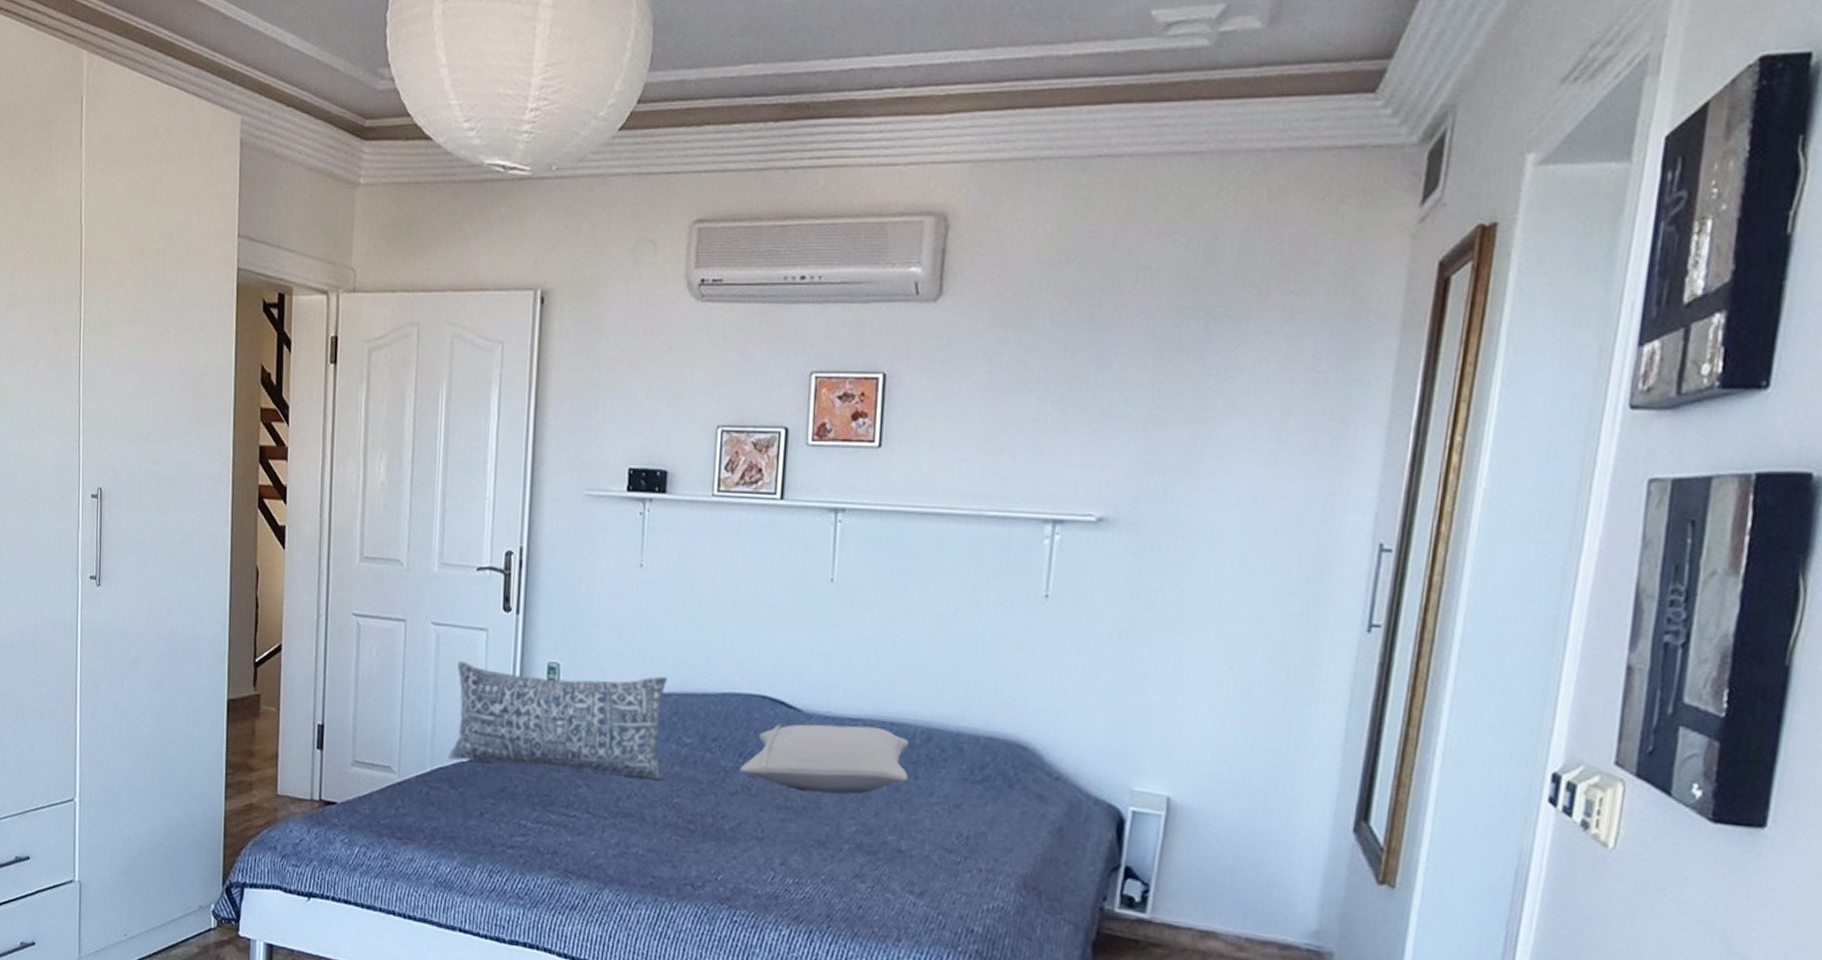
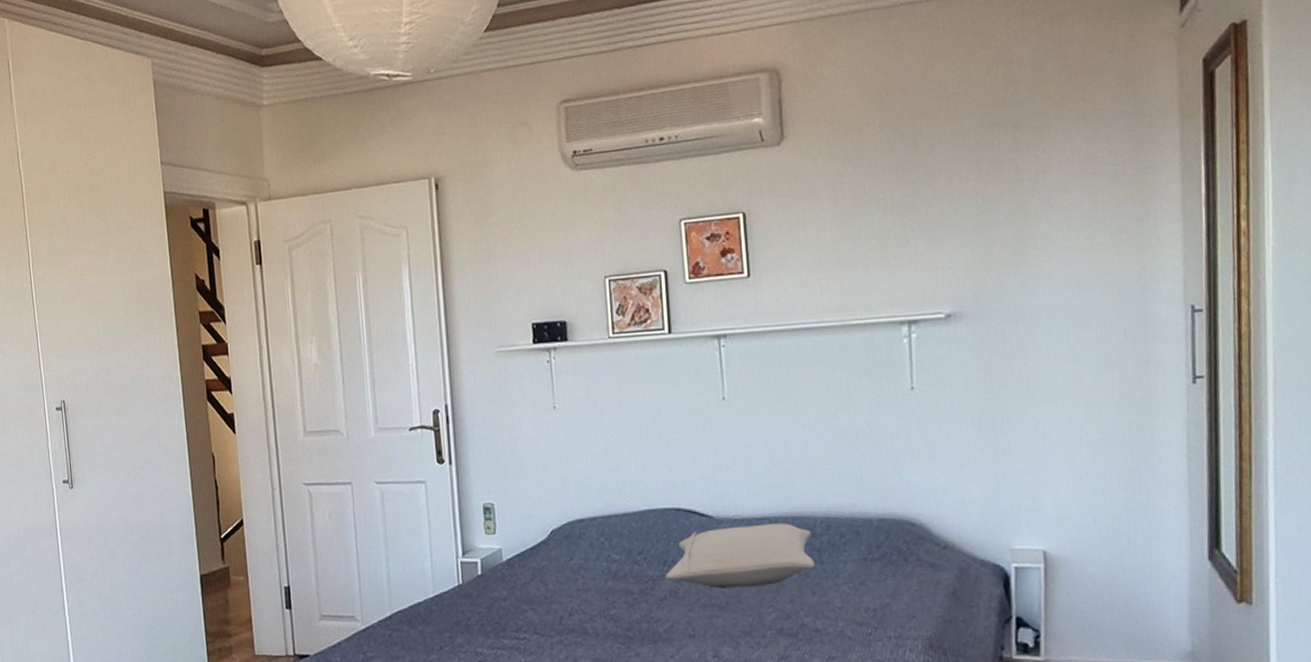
pillow: present [448,662,667,781] -> none [403,502,599,602]

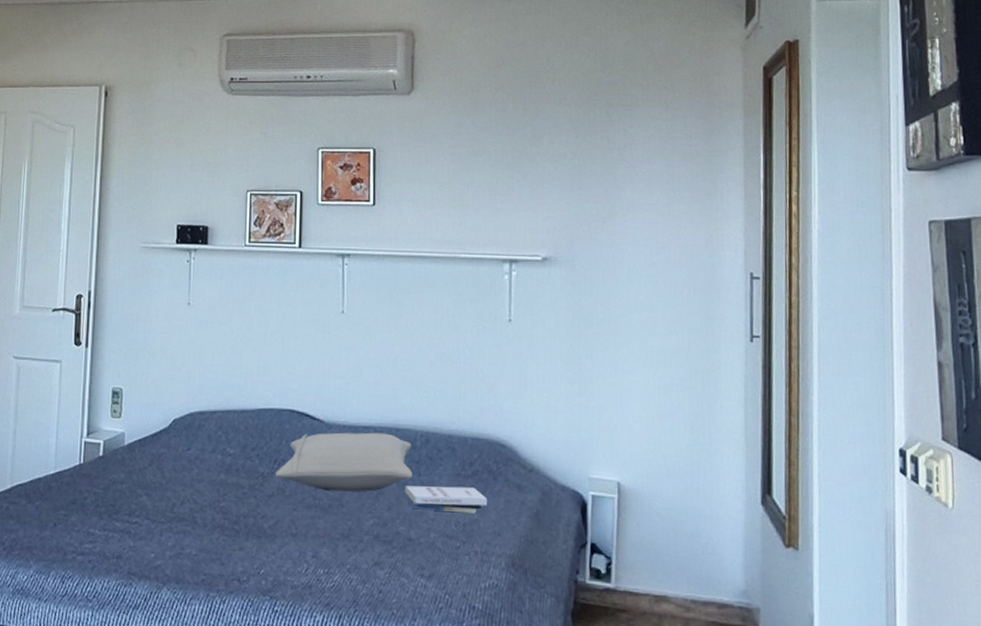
books: none [807,571,900,599] -> present [405,485,488,514]

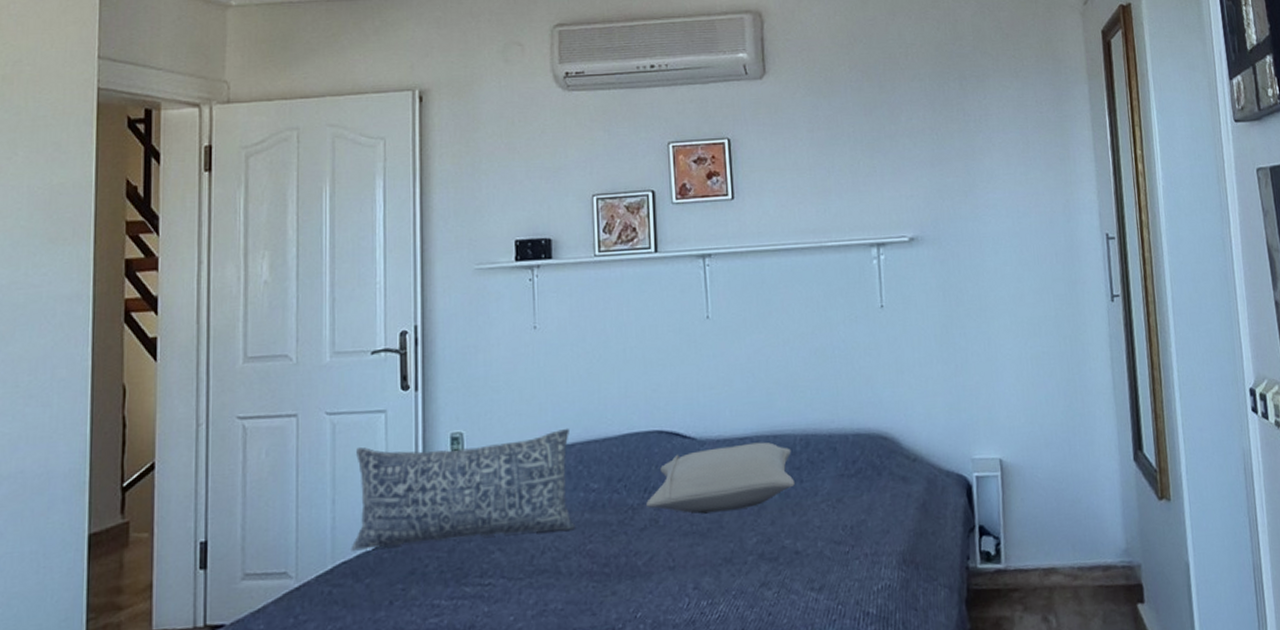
pillow: none [26,390,212,488] -> present [351,428,575,551]
books: present [405,485,488,514] -> none [787,486,874,519]

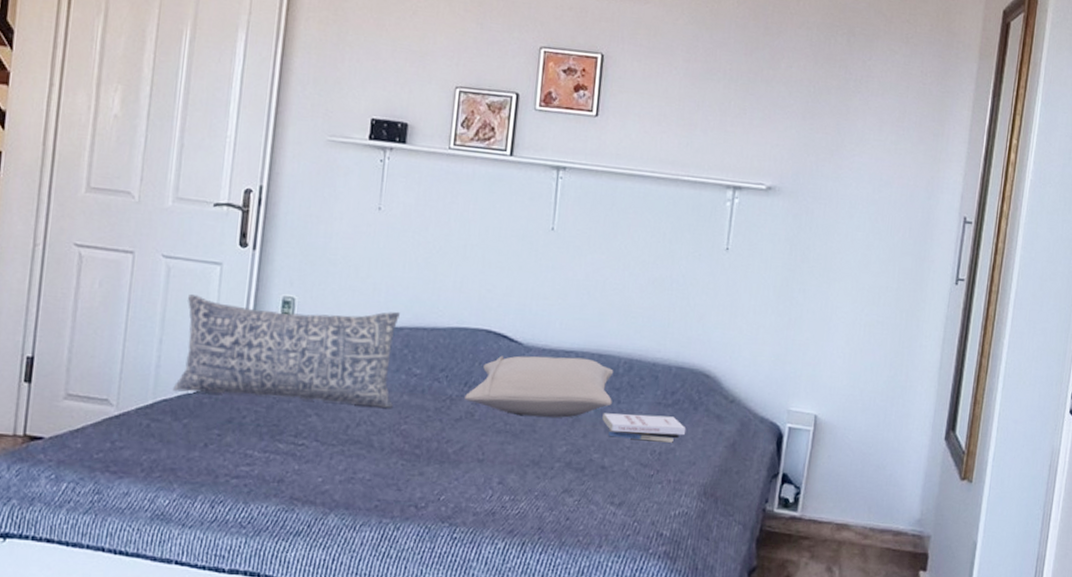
books: none [787,486,874,519] -> present [602,413,686,443]

